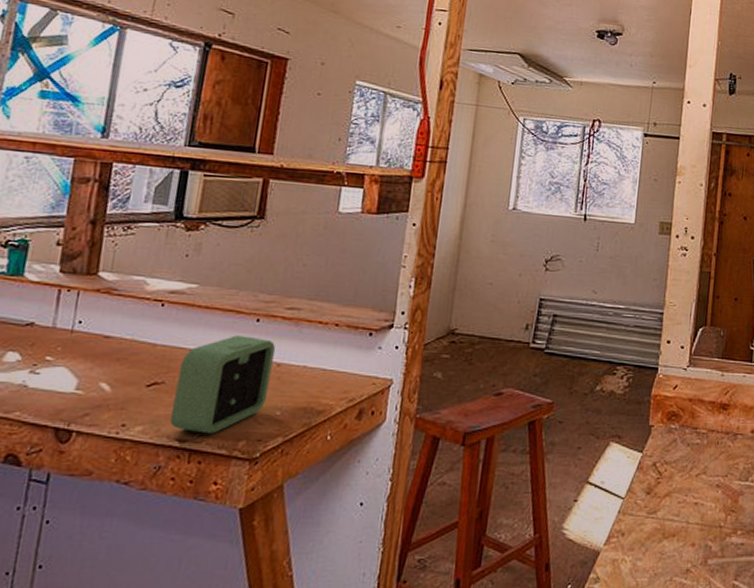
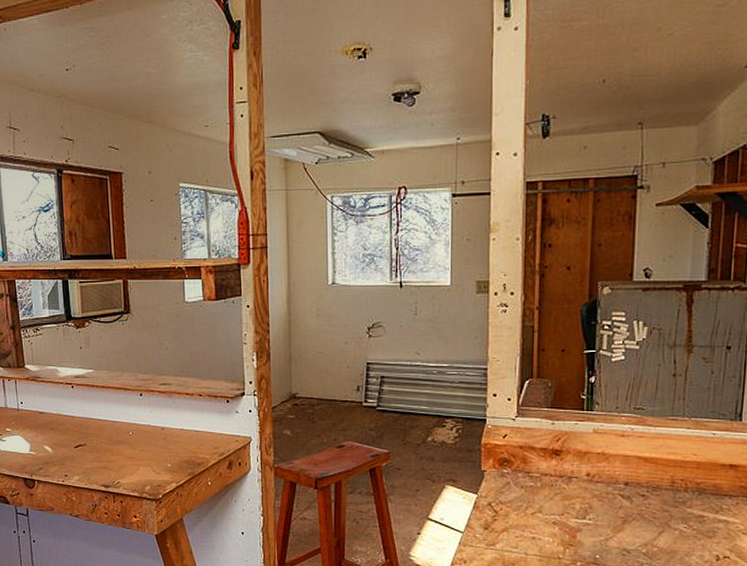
alarm clock: present [169,335,275,434] -> none [93,407,159,481]

